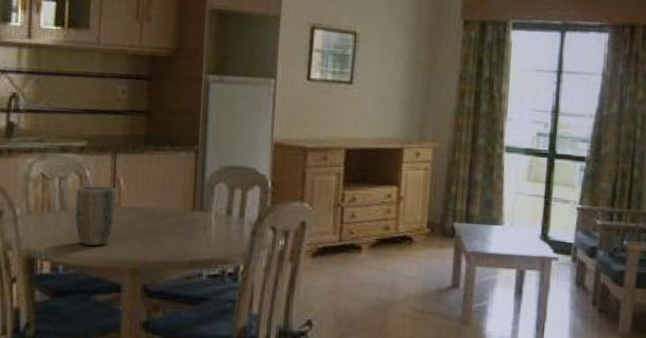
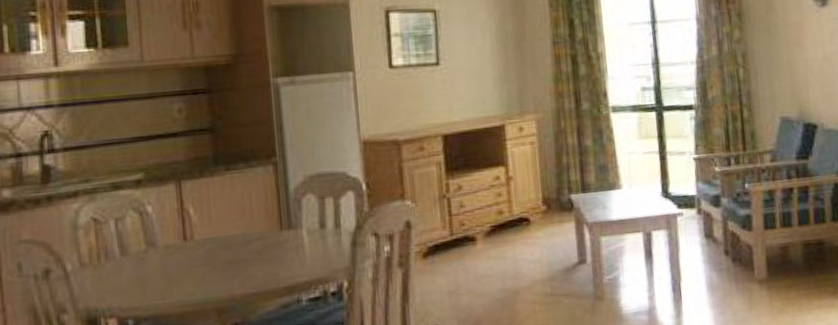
plant pot: present [75,186,117,246] -> none [138,219,190,292]

